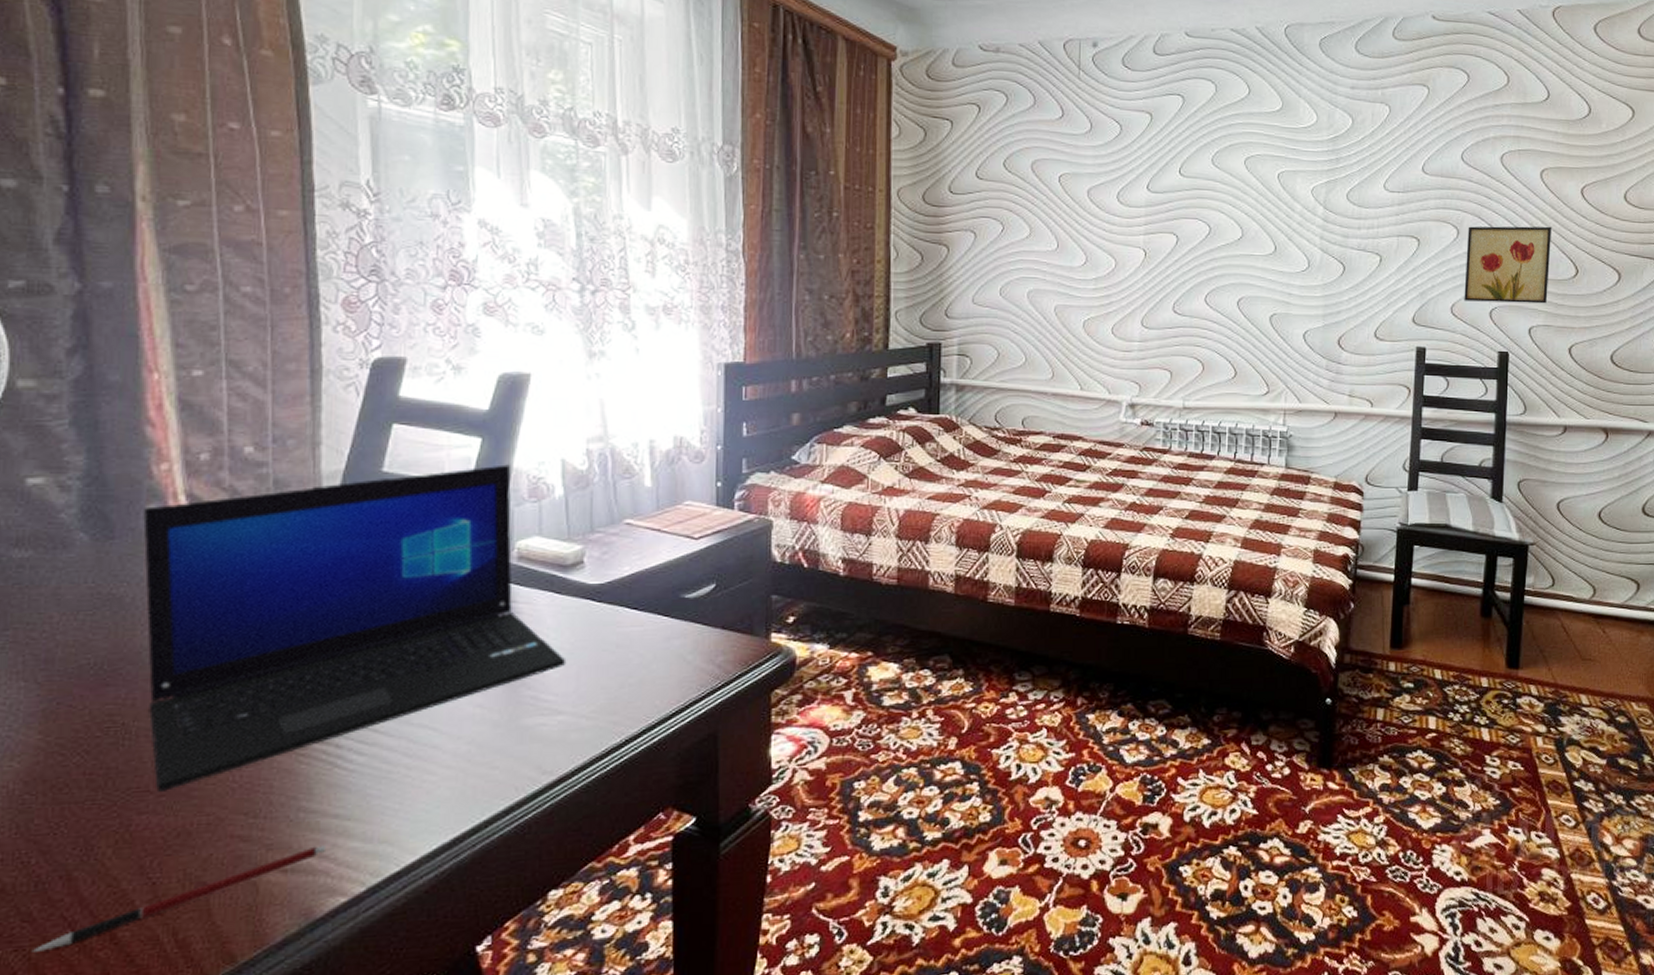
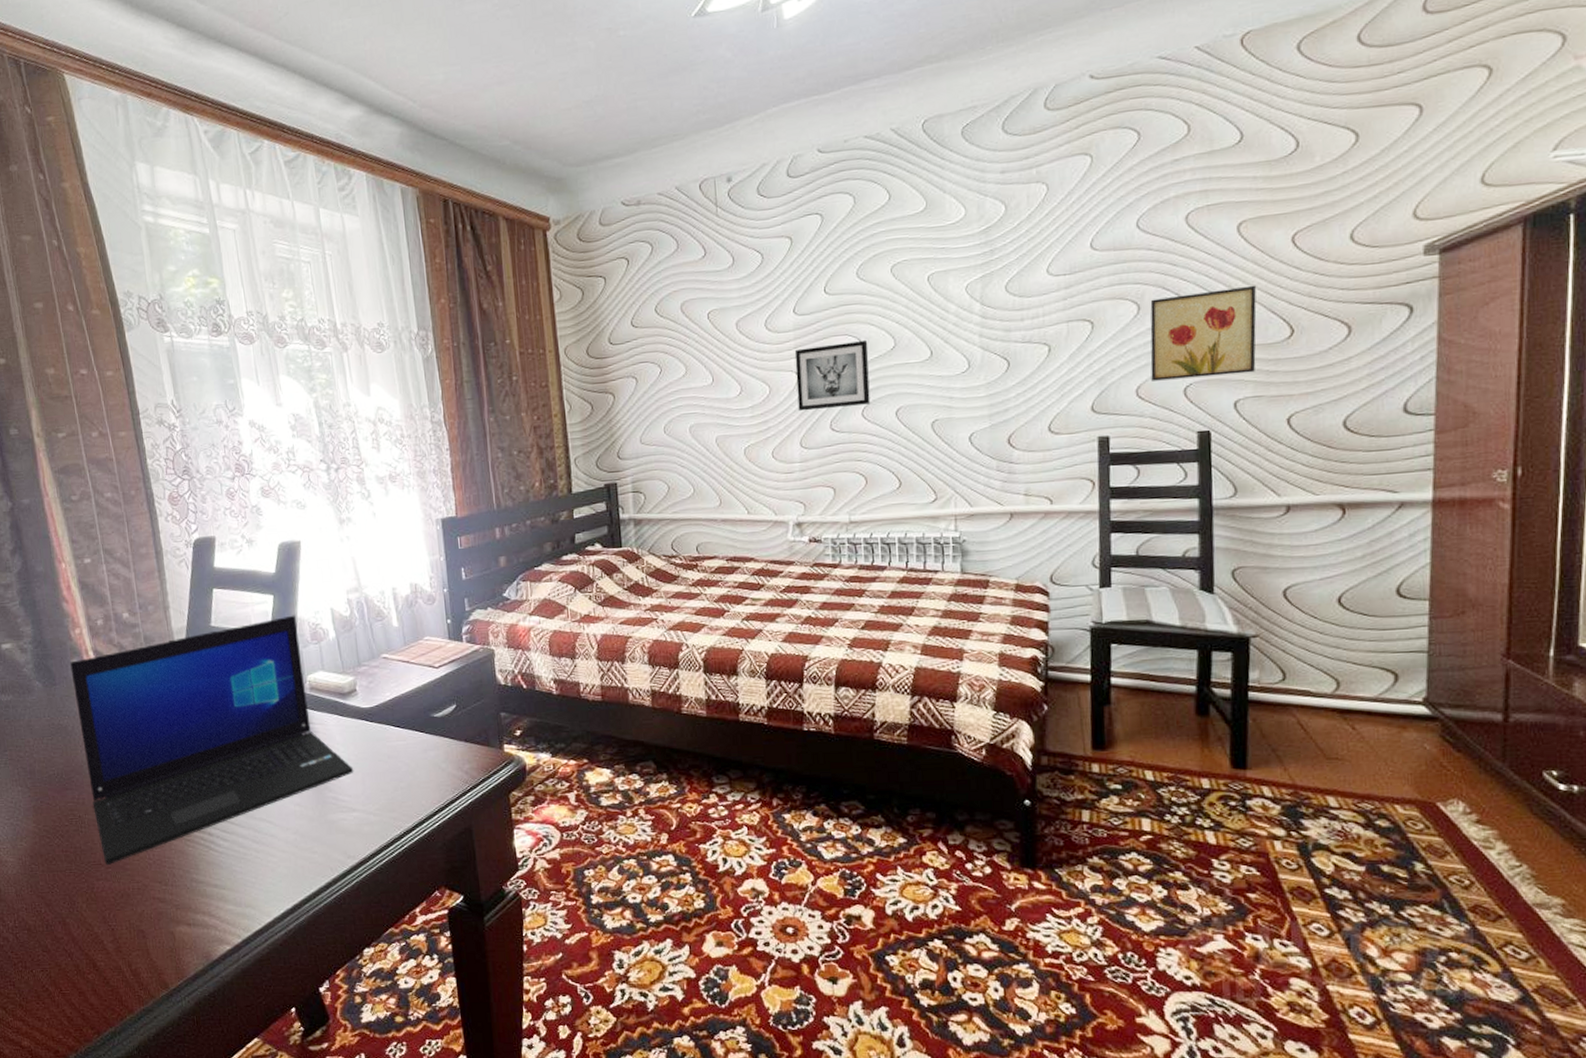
pen: present [33,845,325,952] -> none [51,907,212,972]
wall art: none [1143,226,1217,291] -> present [795,339,871,412]

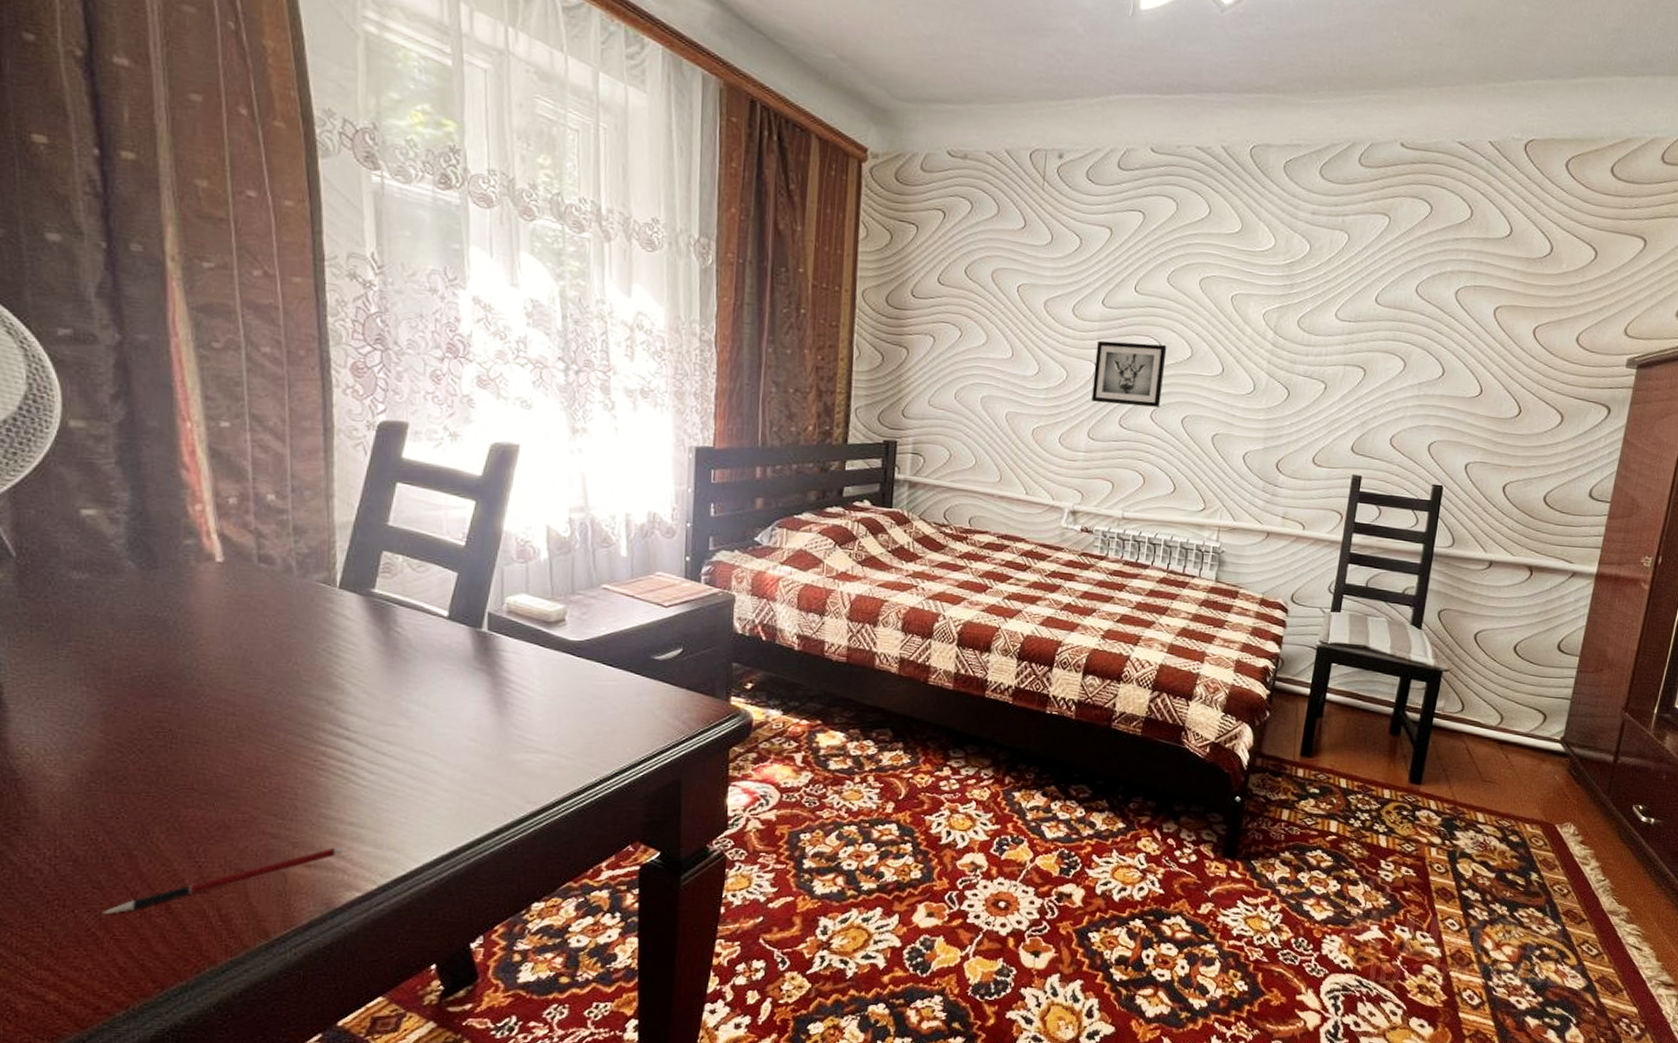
pen: none [51,907,212,972] -> present [103,847,342,914]
laptop: present [70,615,354,865] -> none [182,526,549,790]
wall art: present [1150,285,1257,381] -> none [1404,359,1499,441]

